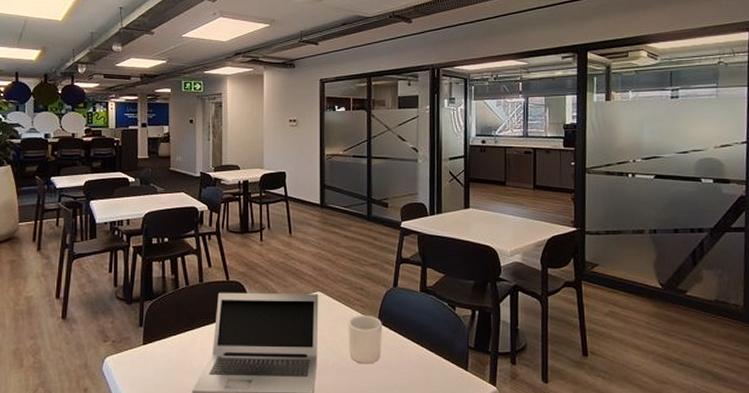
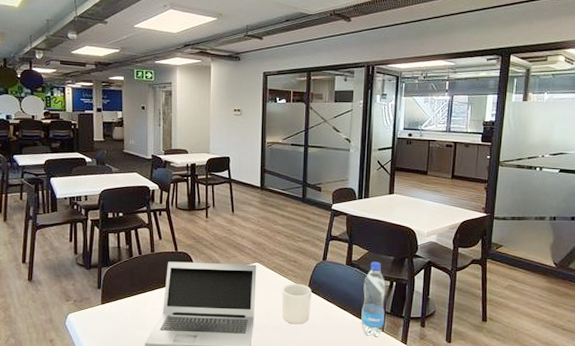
bottle: none [441,287,468,378] -> present [361,261,387,337]

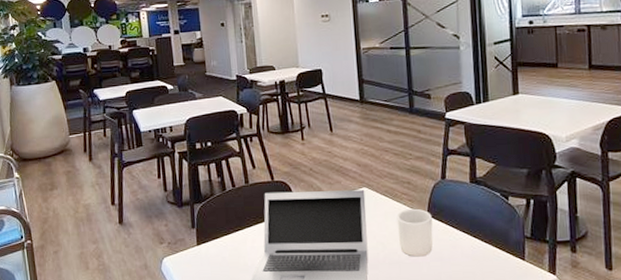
bottle: present [361,261,387,337] -> none [493,176,525,268]

